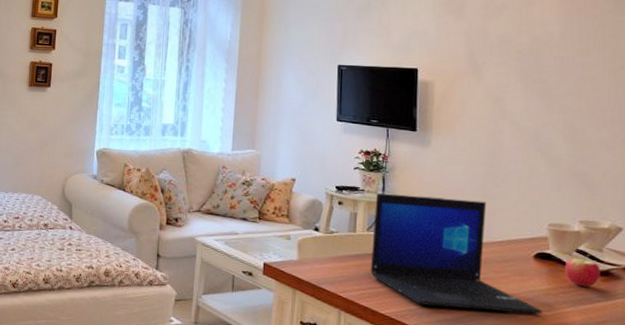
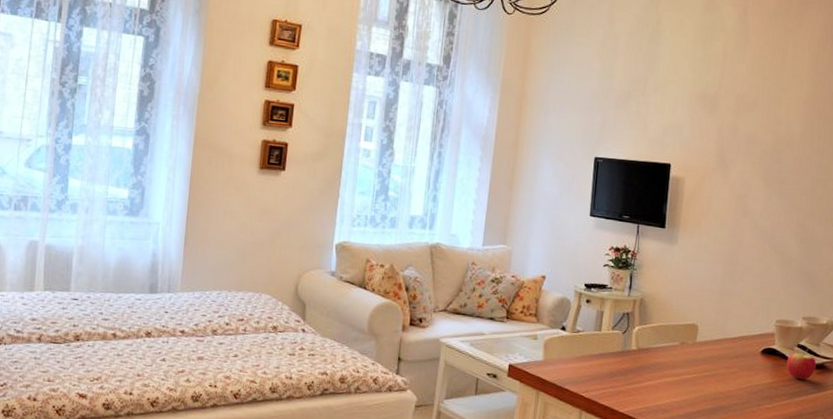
laptop: present [370,193,542,314] -> none [612,291,764,407]

